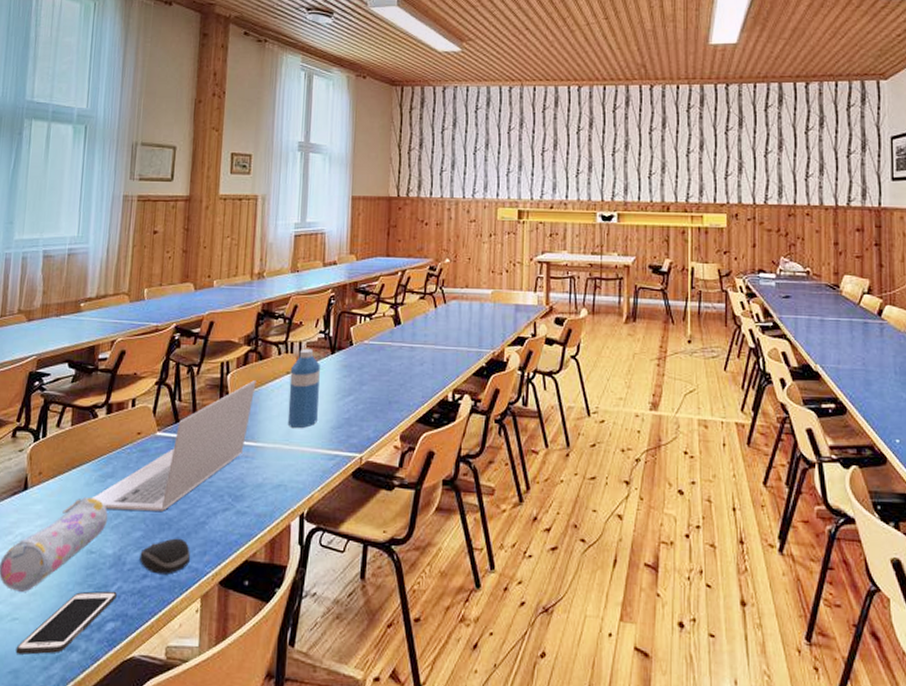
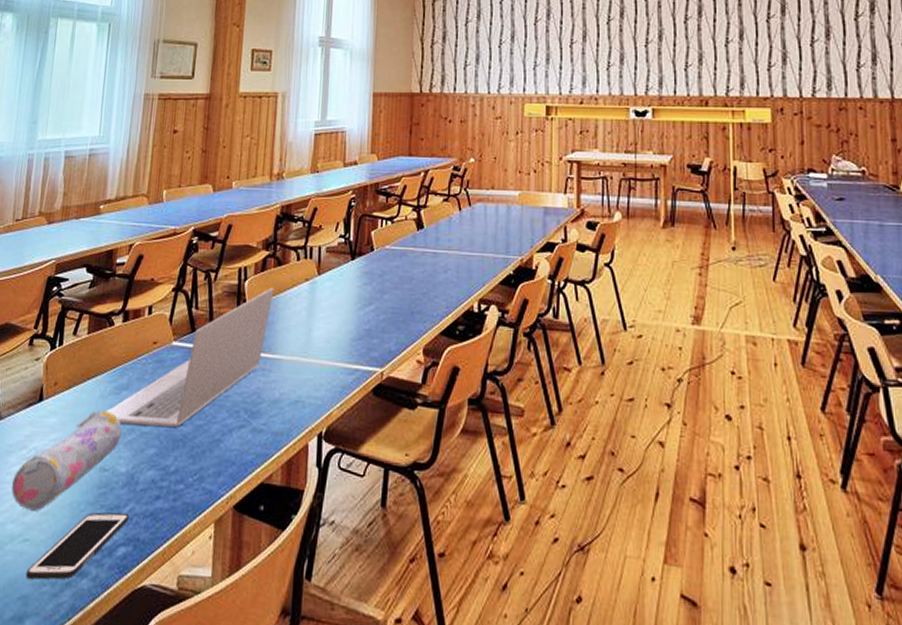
computer mouse: present [140,538,190,575] -> none [153,456,204,496]
water bottle: present [287,348,320,428] -> none [306,254,340,339]

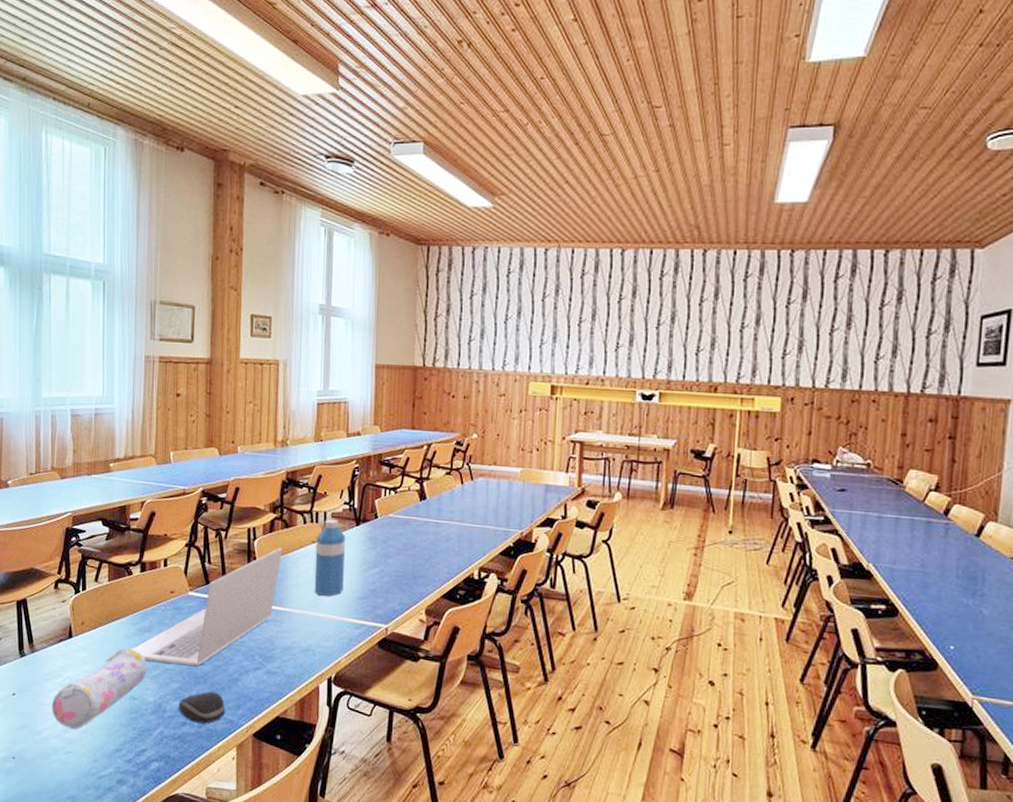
cell phone: present [26,512,129,580] -> none [72,733,159,785]
computer mouse: none [153,456,204,496] -> present [179,691,225,724]
water bottle: none [306,254,340,339] -> present [314,519,345,596]

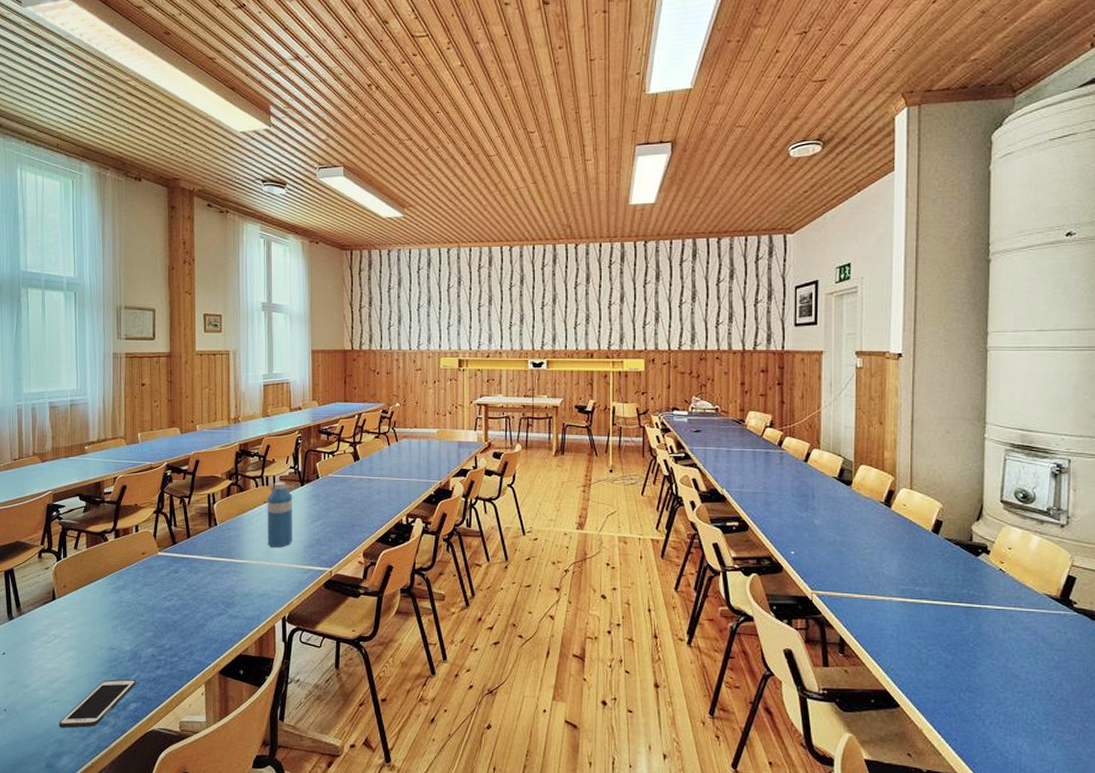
pencil case: present [51,647,148,729] -> none [38,604,124,680]
cell phone: none [72,733,159,785] -> present [59,679,136,728]
laptop: present [131,547,283,666] -> none [109,509,239,616]
computer mouse: present [179,691,225,724] -> none [152,637,193,666]

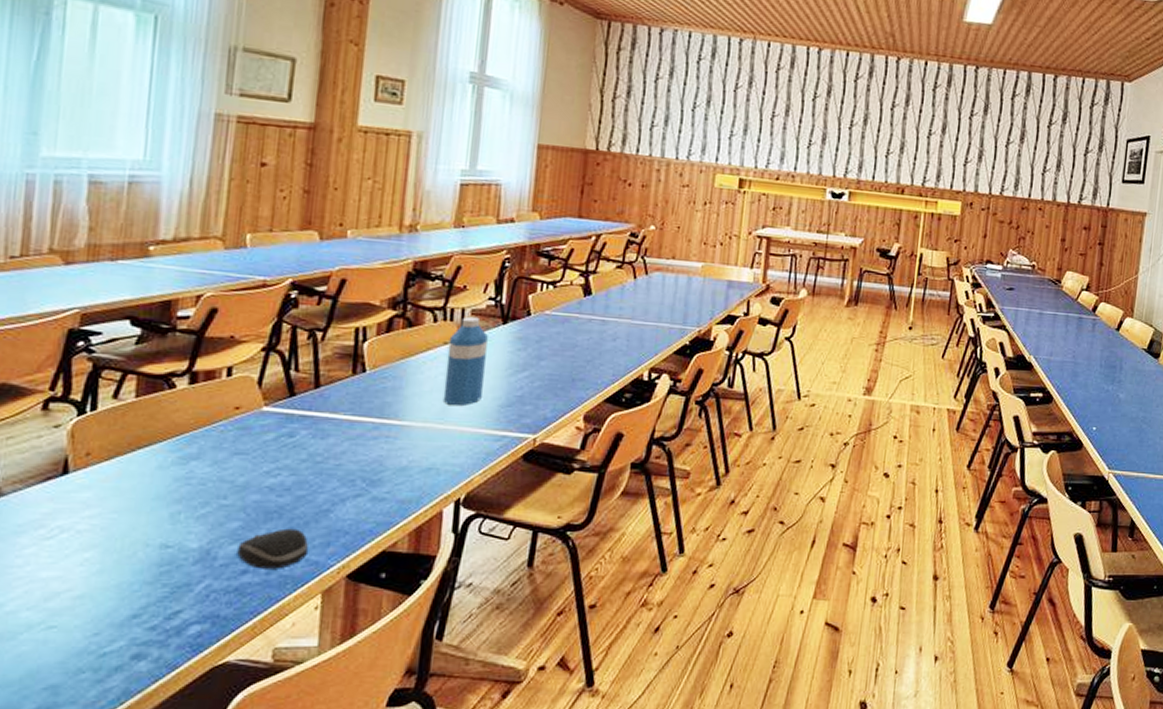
cell phone: present [59,679,136,728] -> none [53,590,204,667]
computer mouse: none [152,637,193,666] -> present [237,528,308,569]

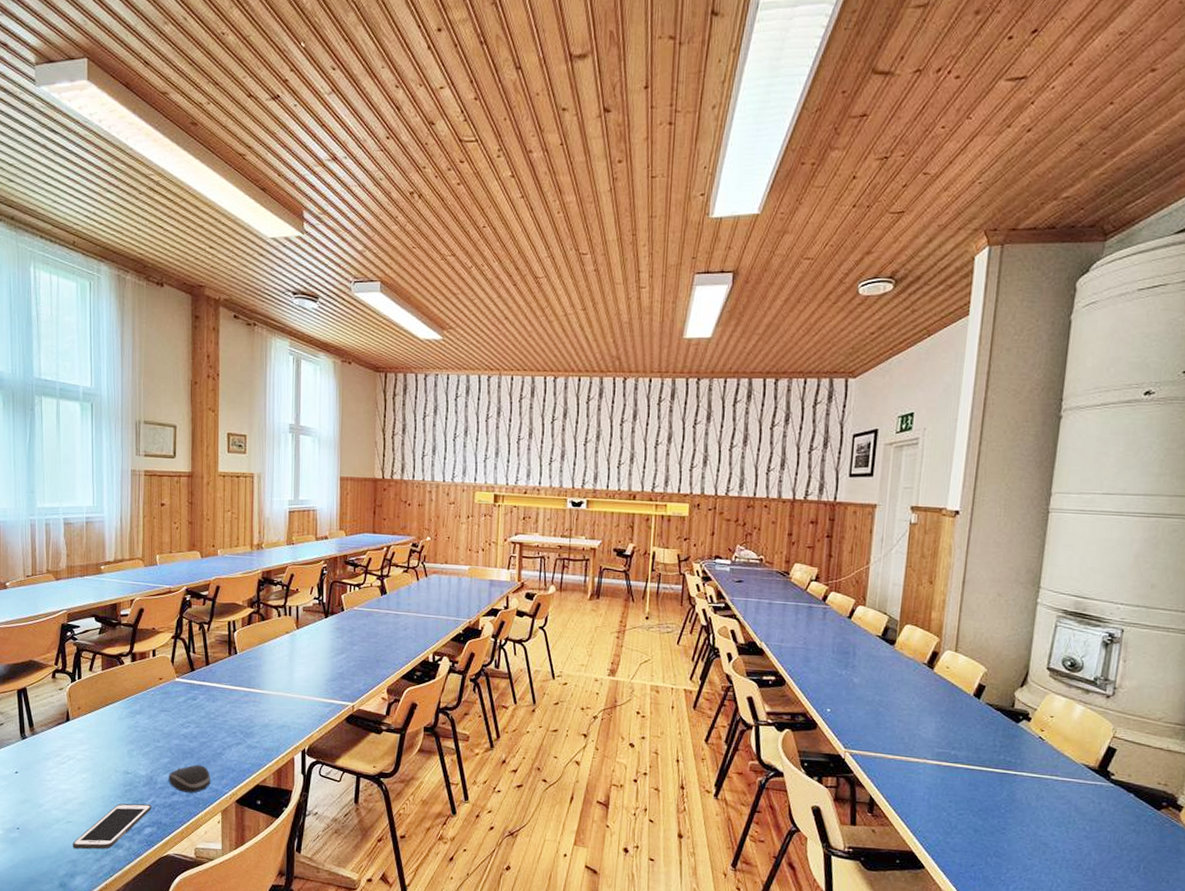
cell phone: none [53,590,204,667] -> present [72,803,151,850]
water bottle: present [442,316,488,405] -> none [288,612,315,679]

